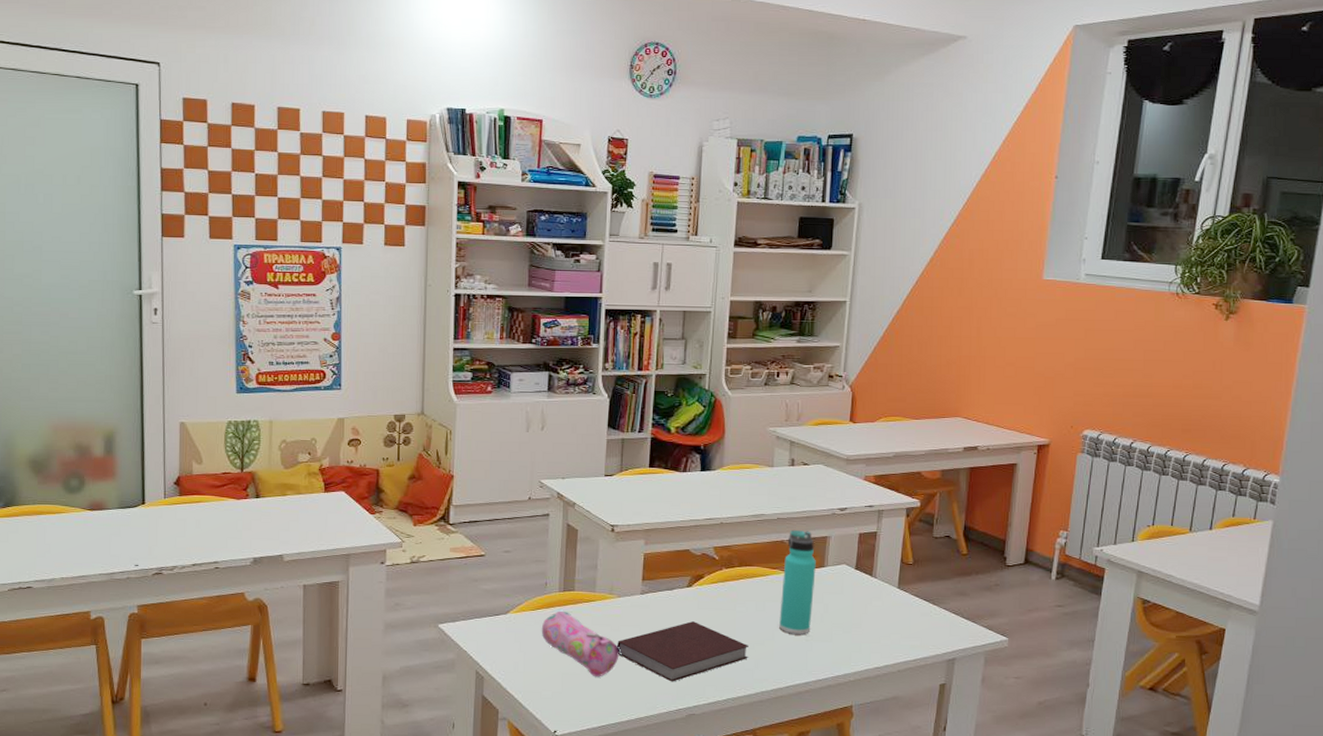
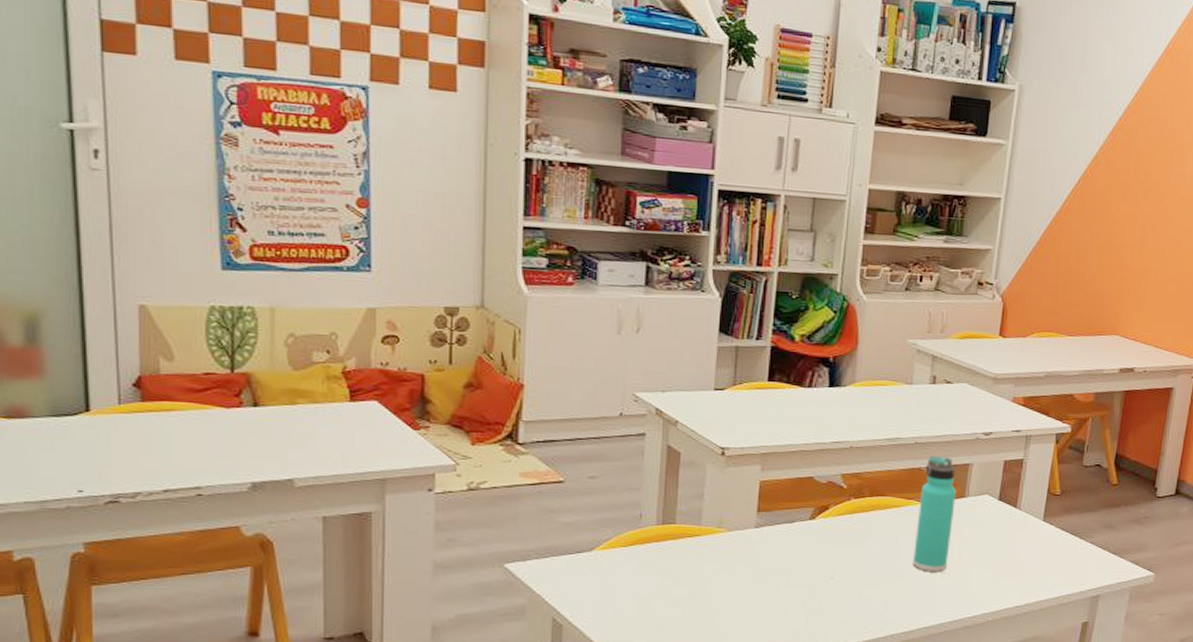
pencil case: present [541,610,622,677] -> none [634,547,732,623]
notebook: present [617,621,749,682] -> none [726,558,878,626]

